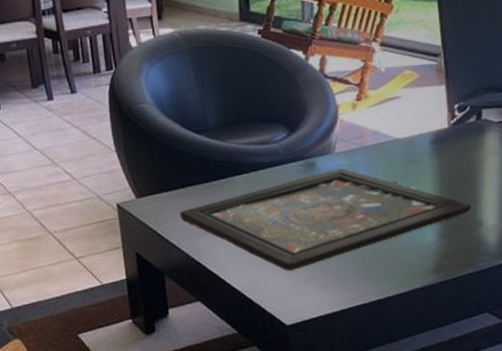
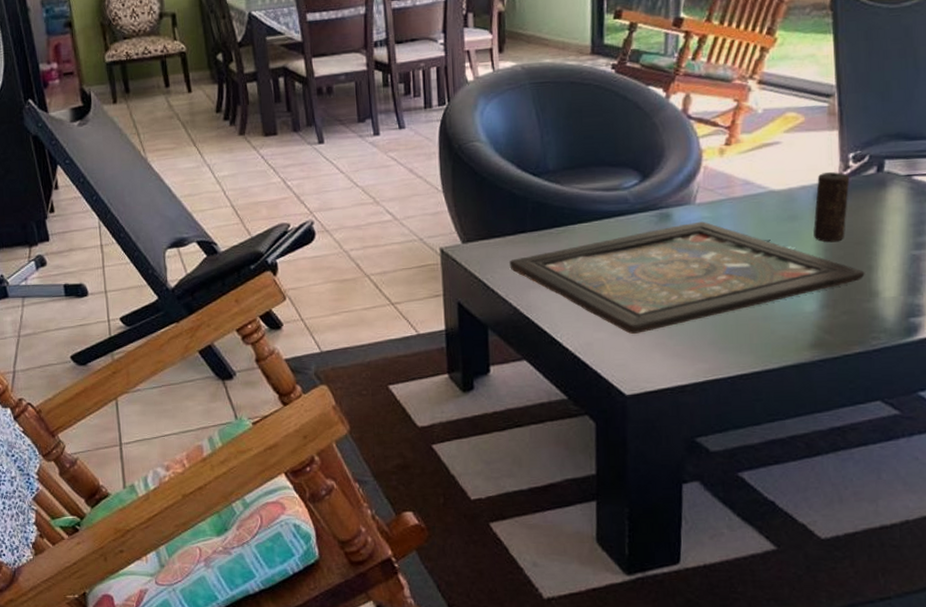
candle: none [430,121,456,182] -> present [813,172,850,243]

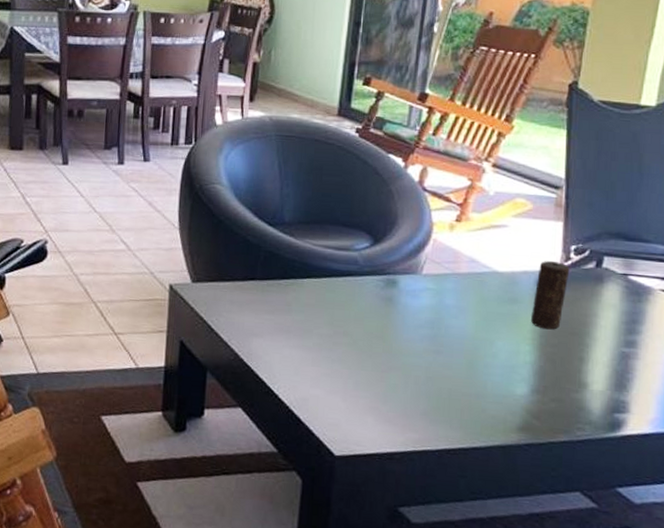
board game: present [509,221,865,334] -> none [235,292,576,395]

